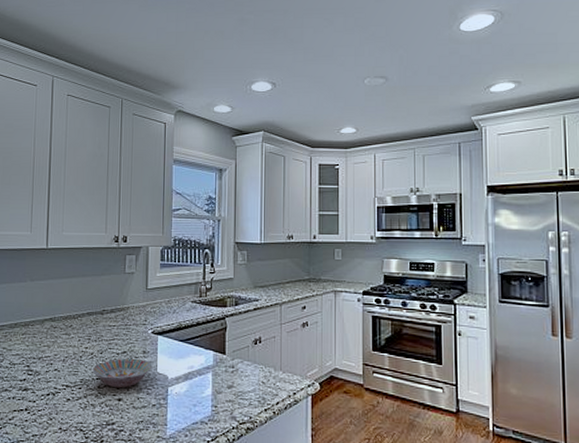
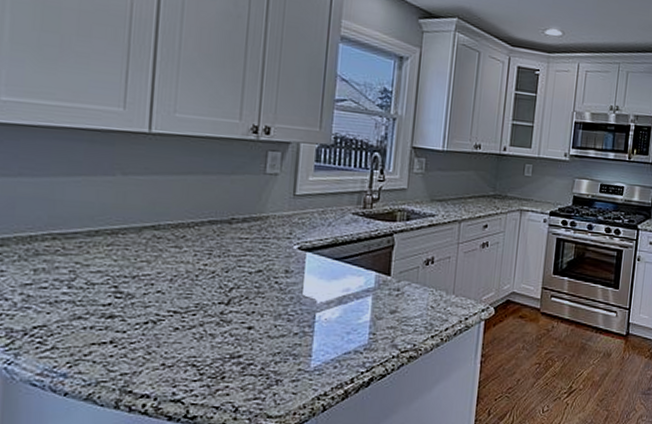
bowl: present [92,358,152,388] -> none [212,278,297,315]

